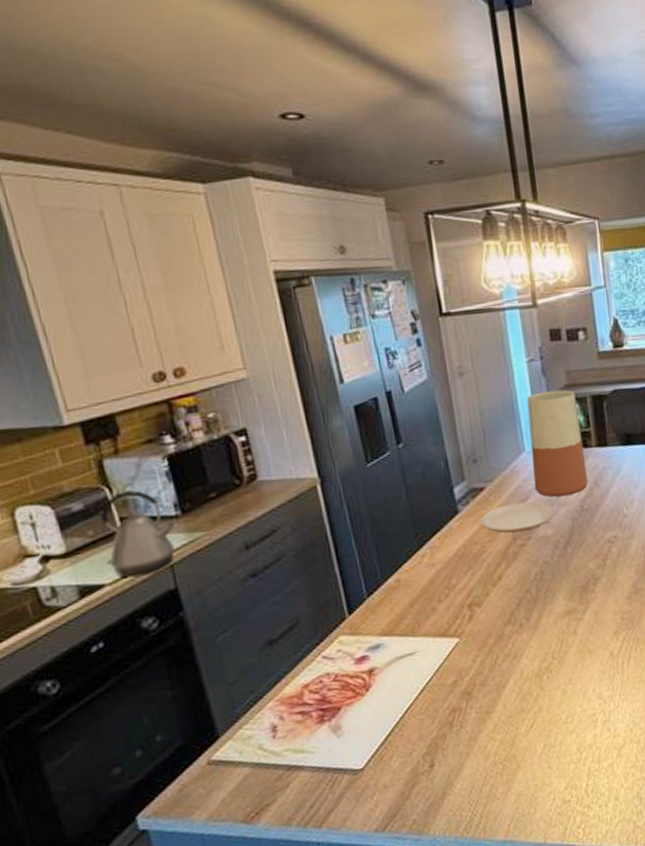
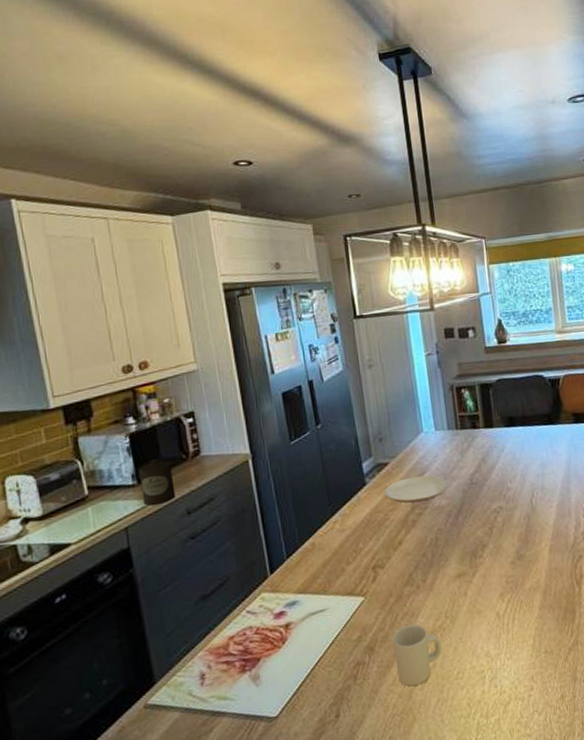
kettle: present [99,490,175,579] -> none [72,463,132,539]
canister: none [181,485,230,540] -> present [138,459,176,506]
mug: none [491,666,549,733] -> present [391,624,442,687]
vase: present [527,390,589,497] -> none [425,379,477,472]

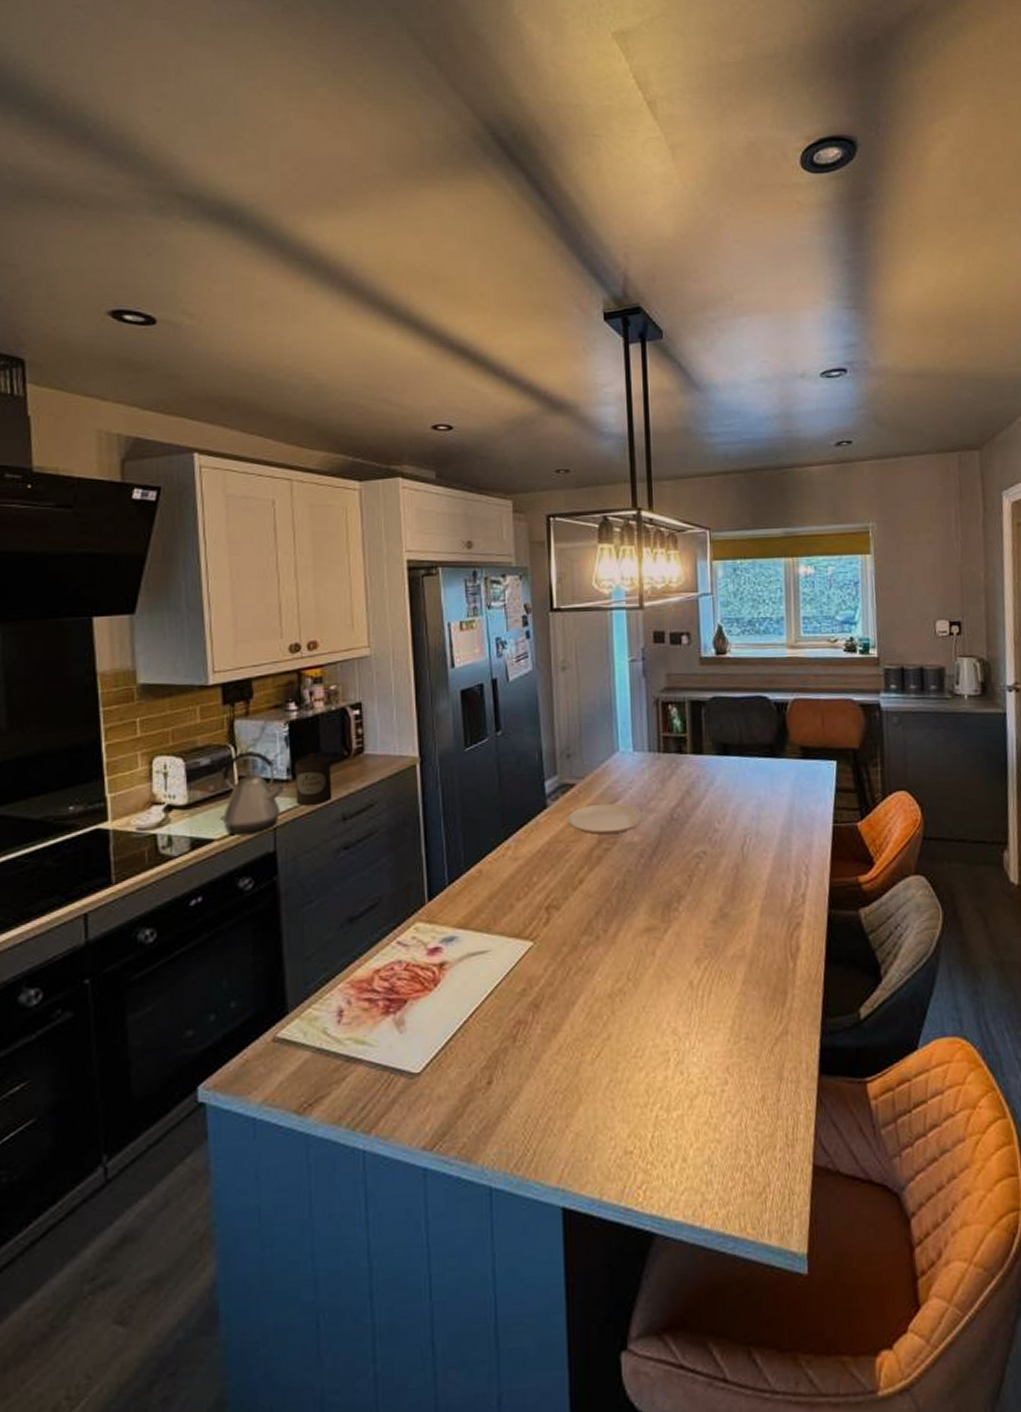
kettle: none [72,463,132,539] -> present [220,751,285,837]
mug: present [391,624,442,687] -> none [561,983,620,1059]

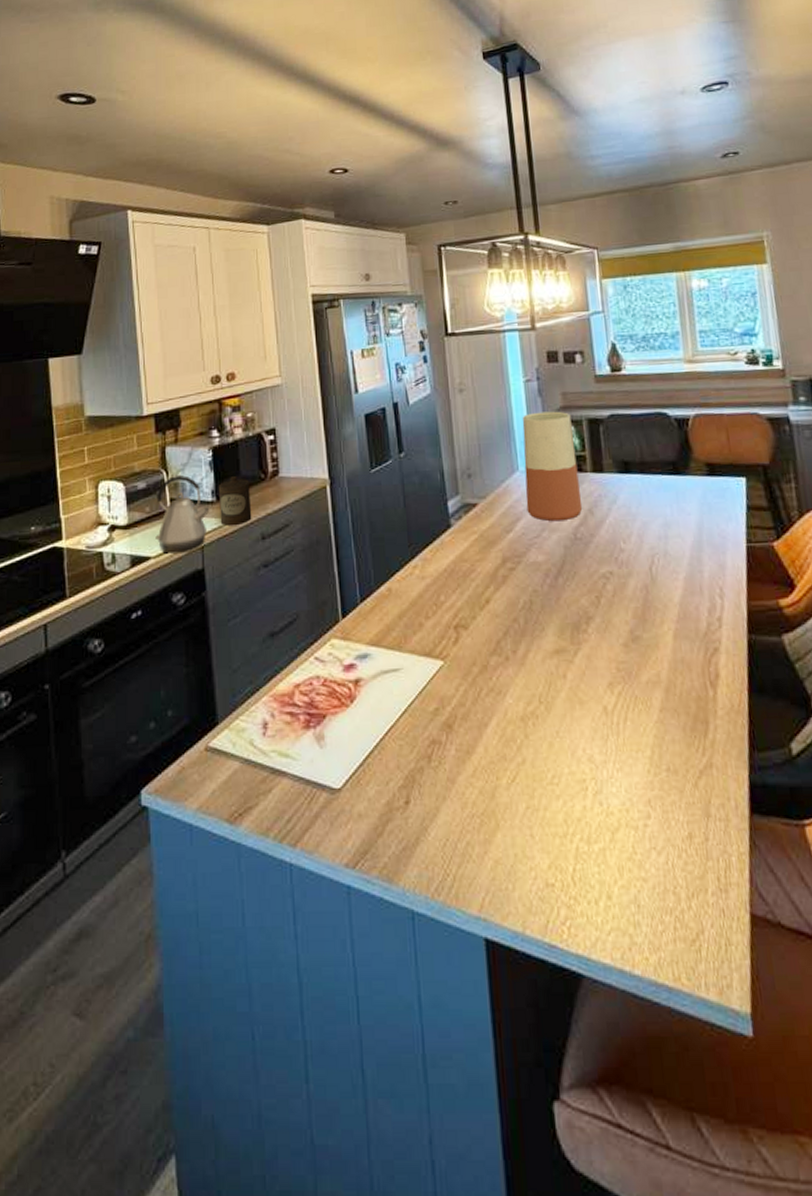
plate: present [568,803,644,835] -> none [471,522,547,554]
vase: none [624,692,681,802] -> present [522,411,583,522]

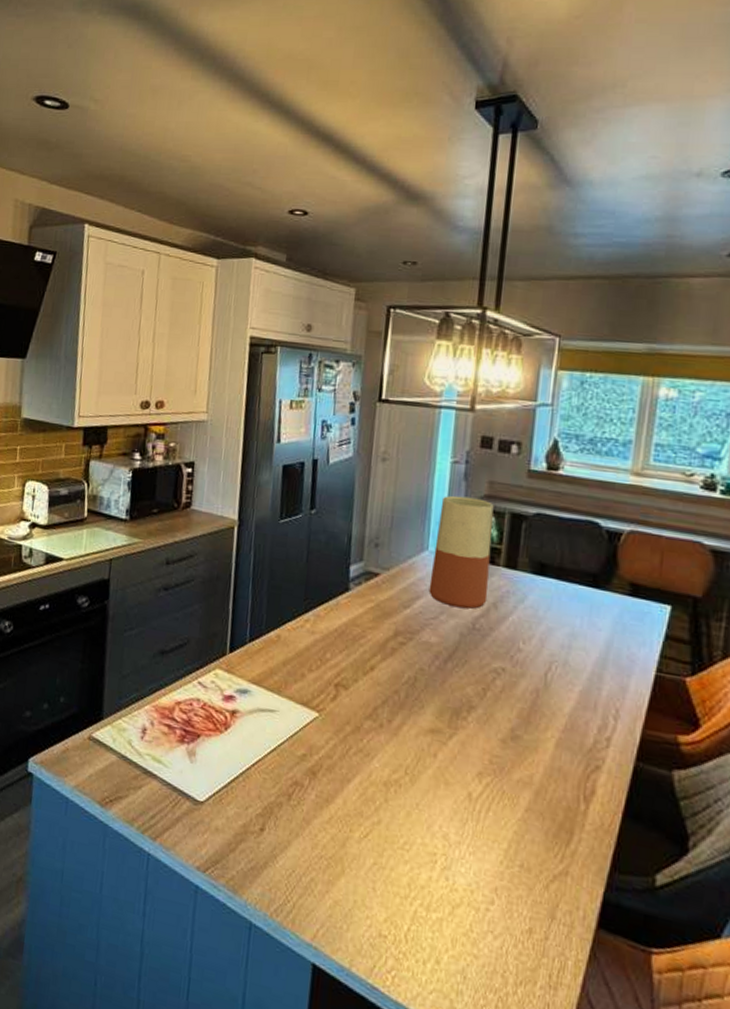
kettle: present [155,475,210,555] -> none [70,489,123,562]
canister: present [218,476,252,525] -> none [130,500,163,546]

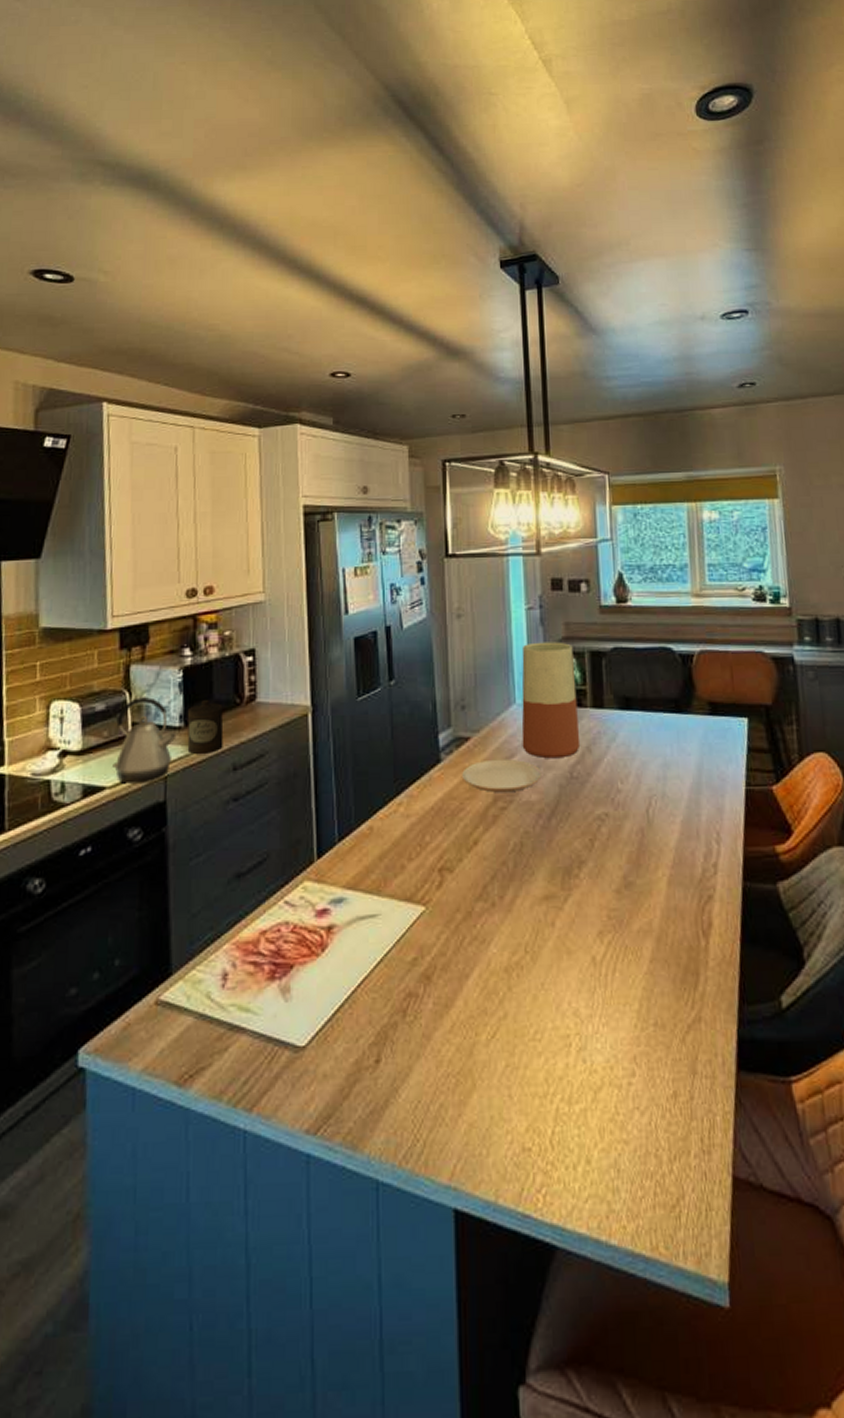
kettle: none [70,489,123,562] -> present [112,697,177,785]
canister: none [130,500,163,546] -> present [187,700,224,754]
plate: none [367,597,445,631] -> present [462,759,542,792]

